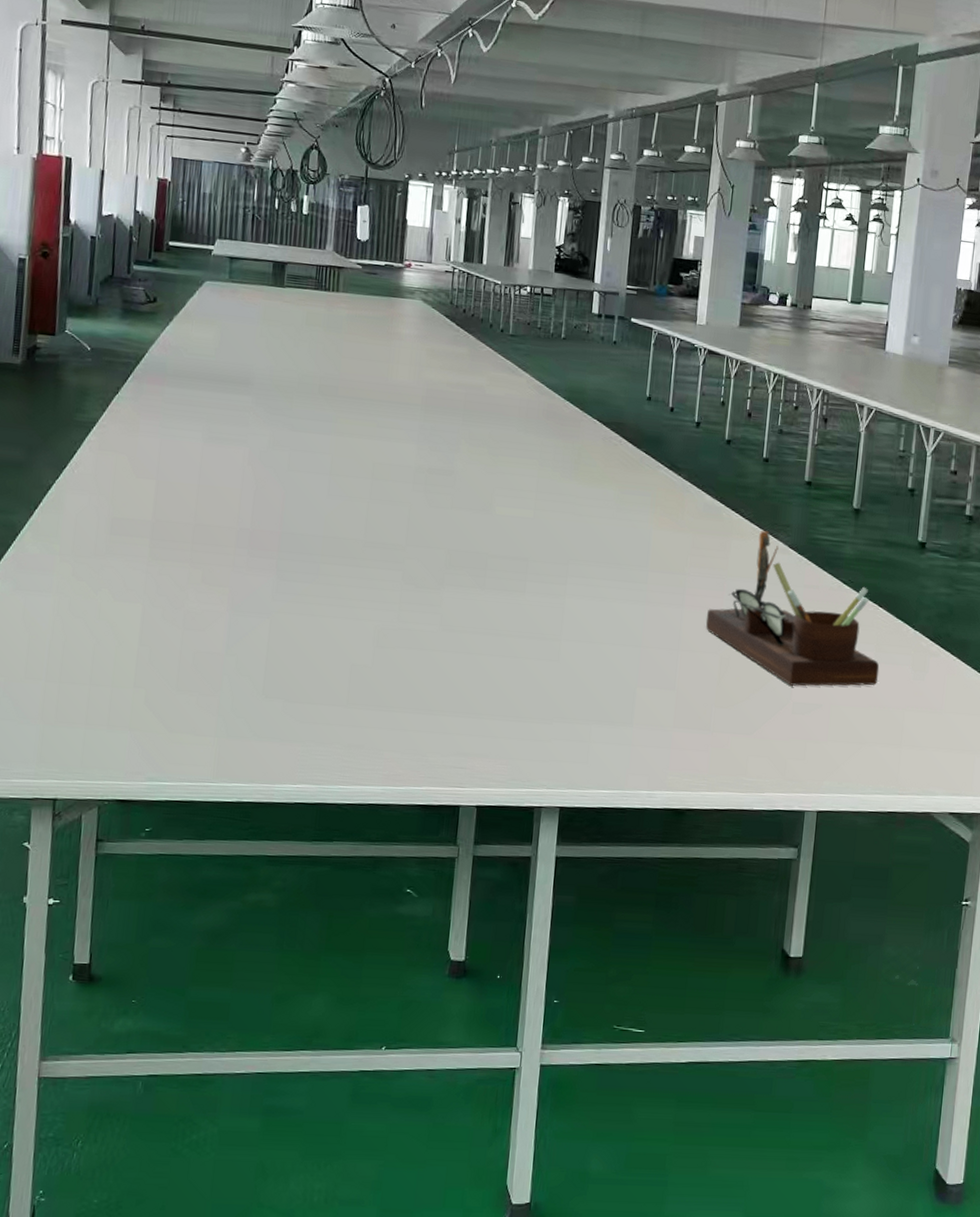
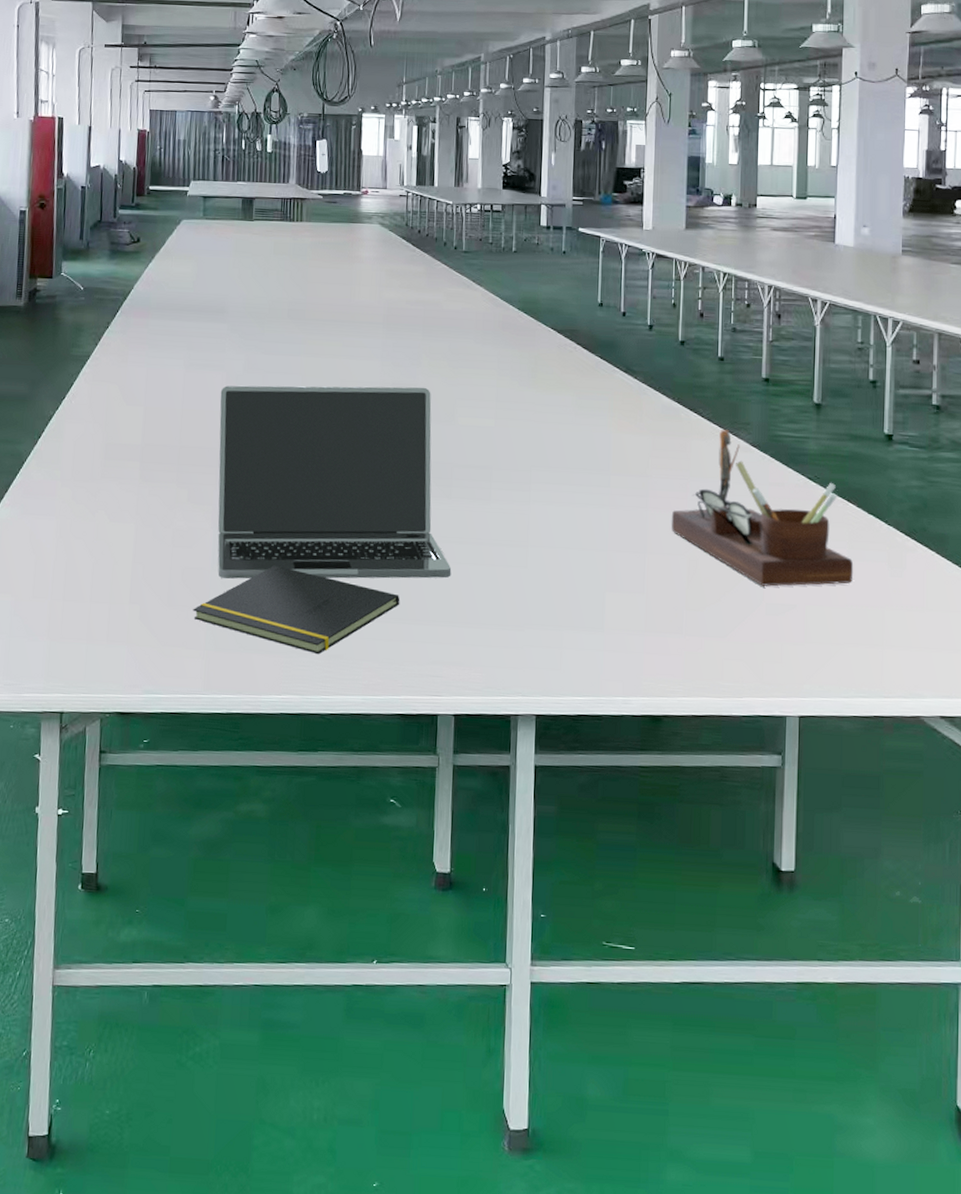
notepad: none [203,651,427,744] -> present [193,565,400,655]
laptop: none [232,462,482,670] -> present [217,385,452,579]

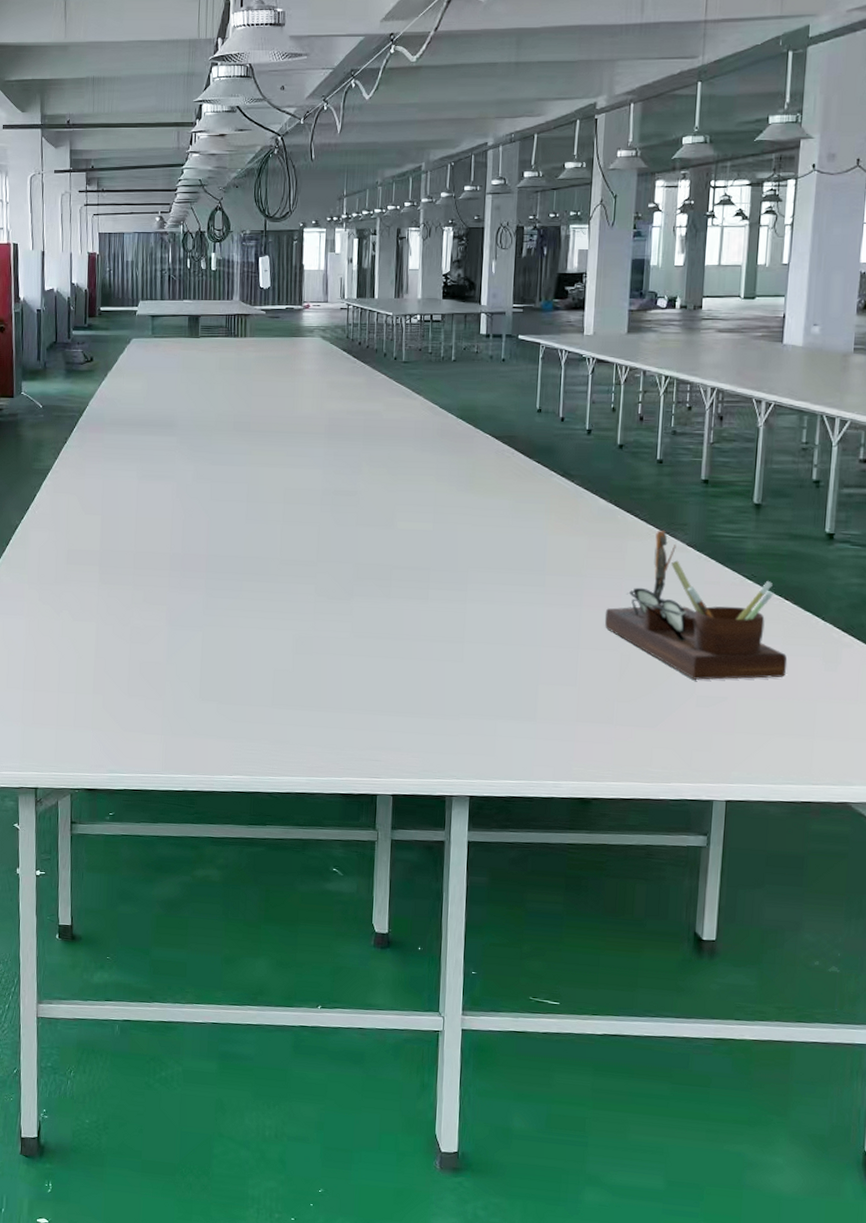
notepad: present [193,565,400,655] -> none [150,659,342,740]
laptop: present [217,385,452,579] -> none [171,493,391,672]

